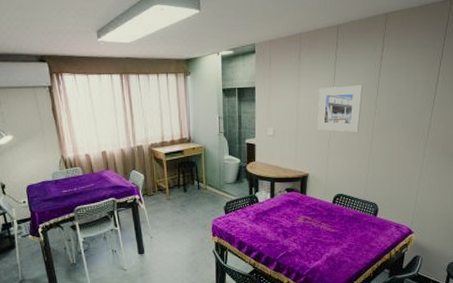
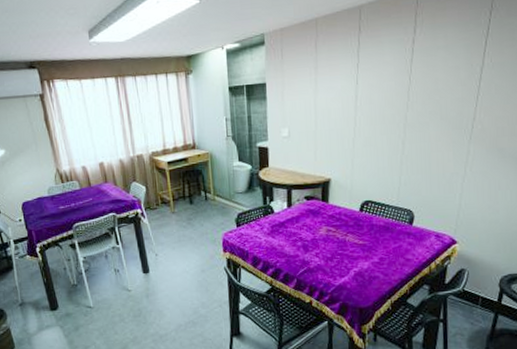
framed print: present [317,85,363,132] -> none [339,74,392,129]

